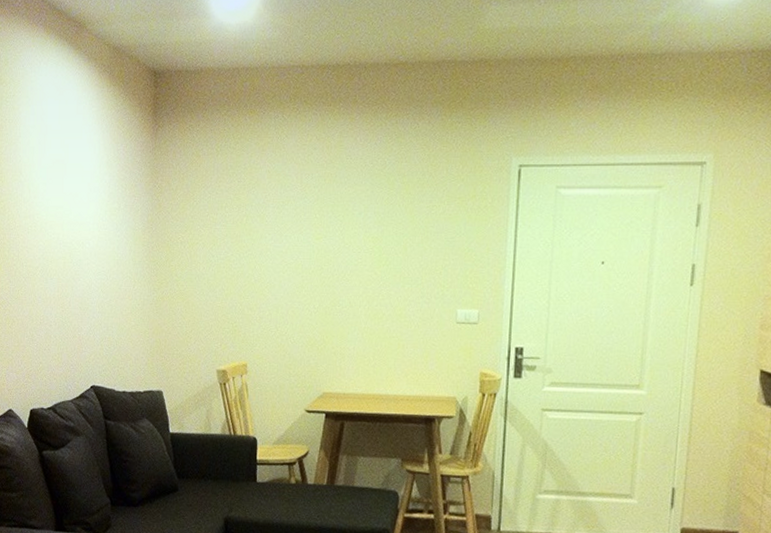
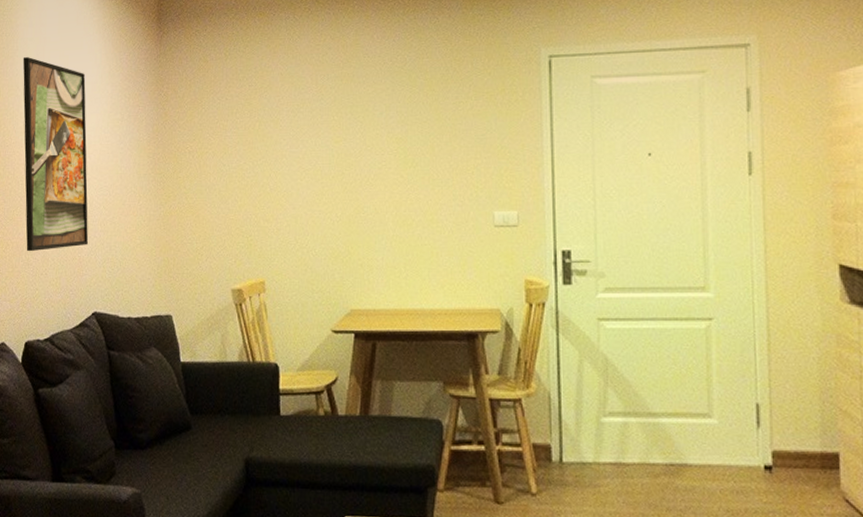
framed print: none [25,144,87,329] -> present [22,57,88,252]

